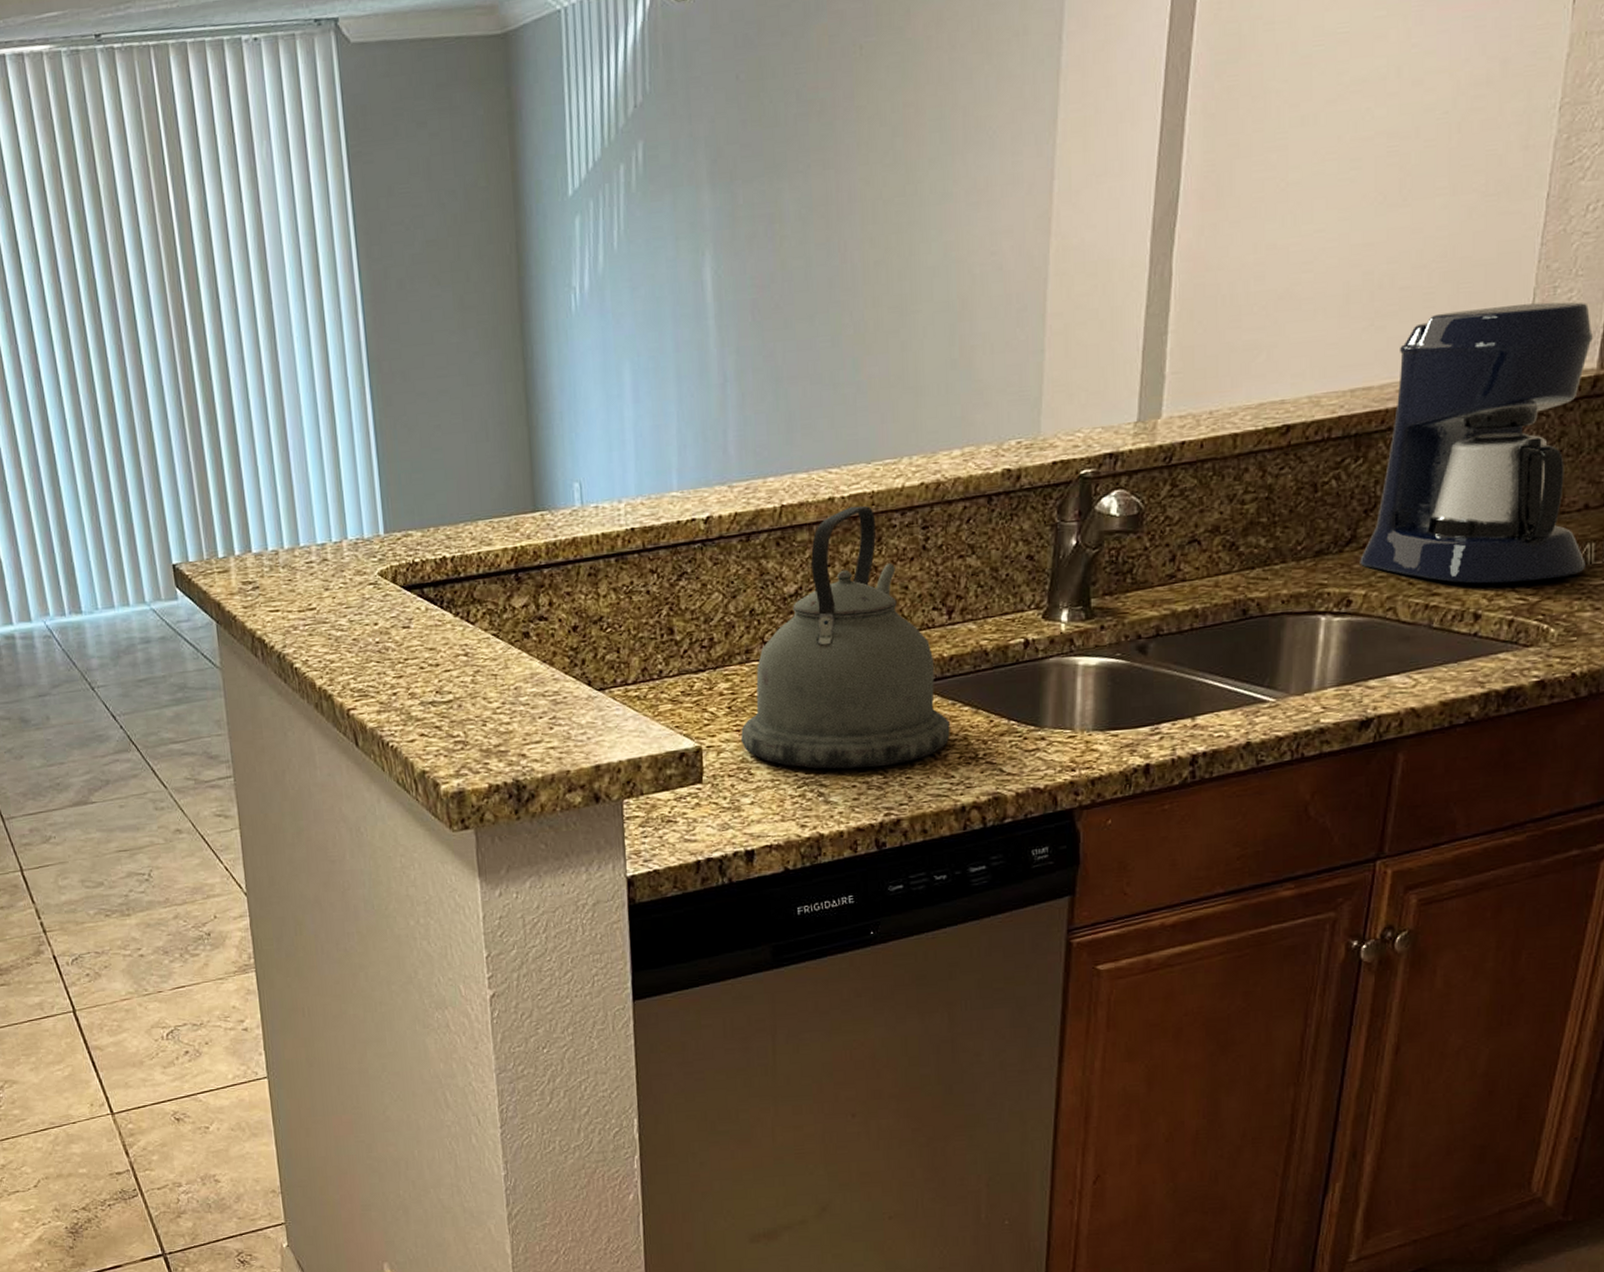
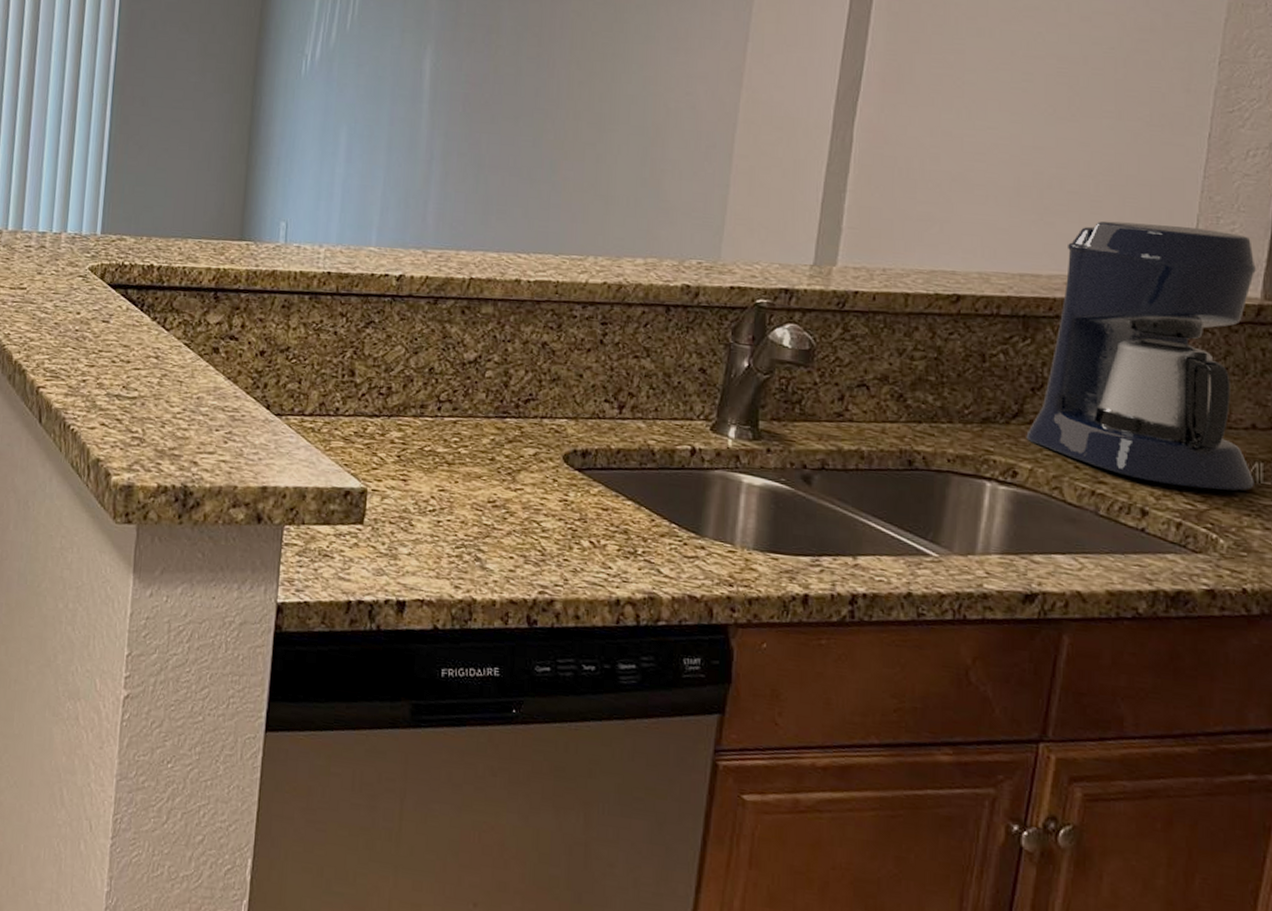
kettle: present [741,505,950,769] -> none [406,291,612,544]

